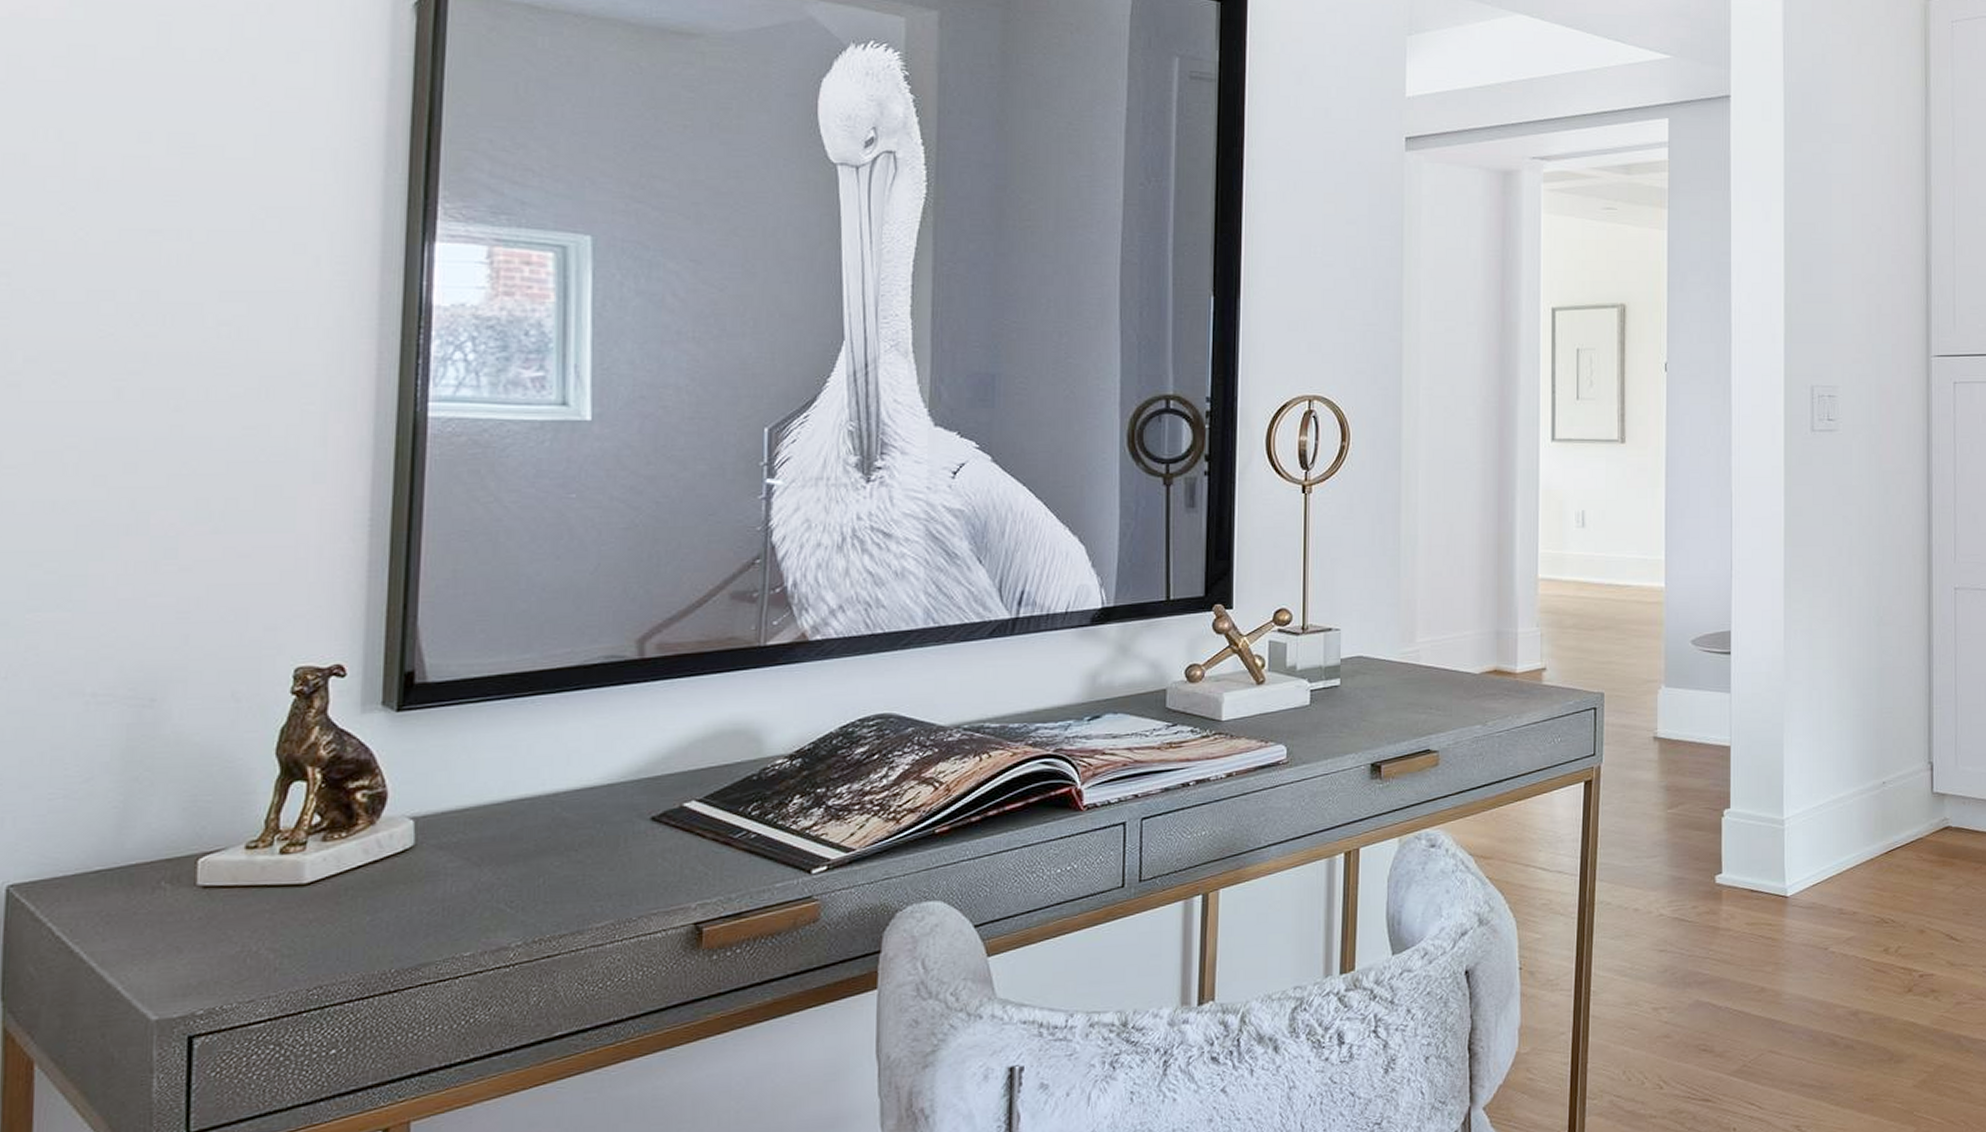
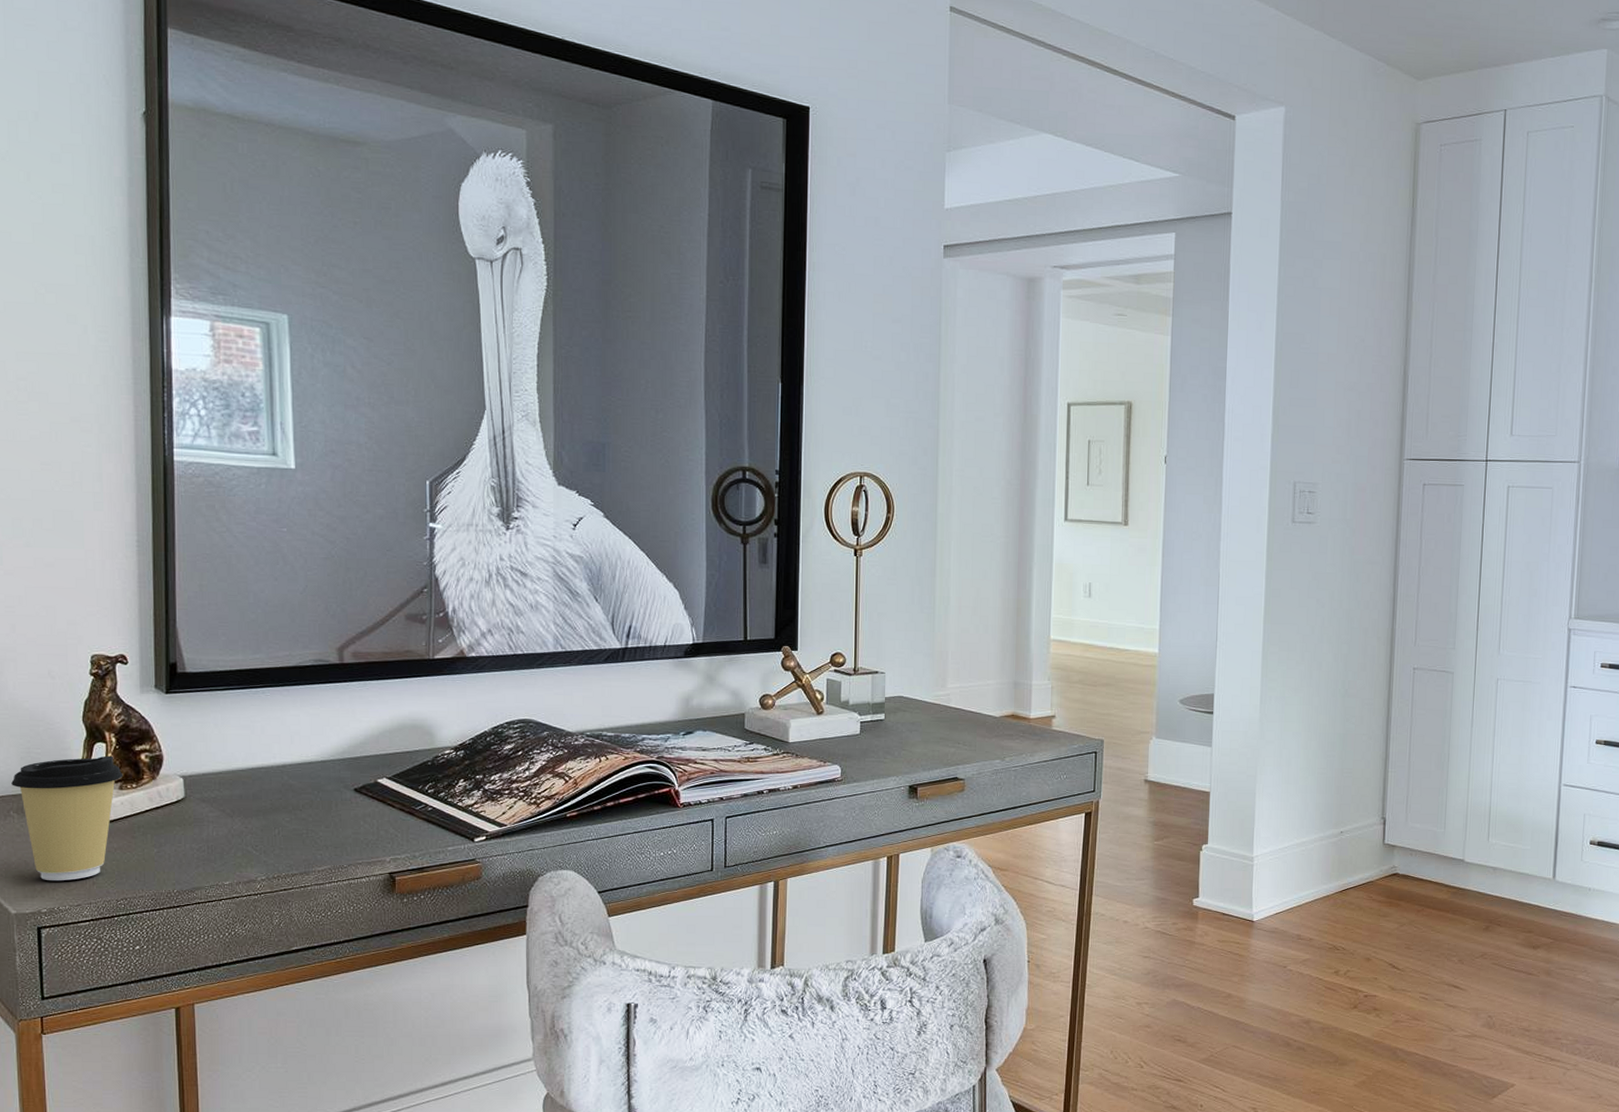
coffee cup: none [166,797,329,971] -> present [11,755,123,881]

